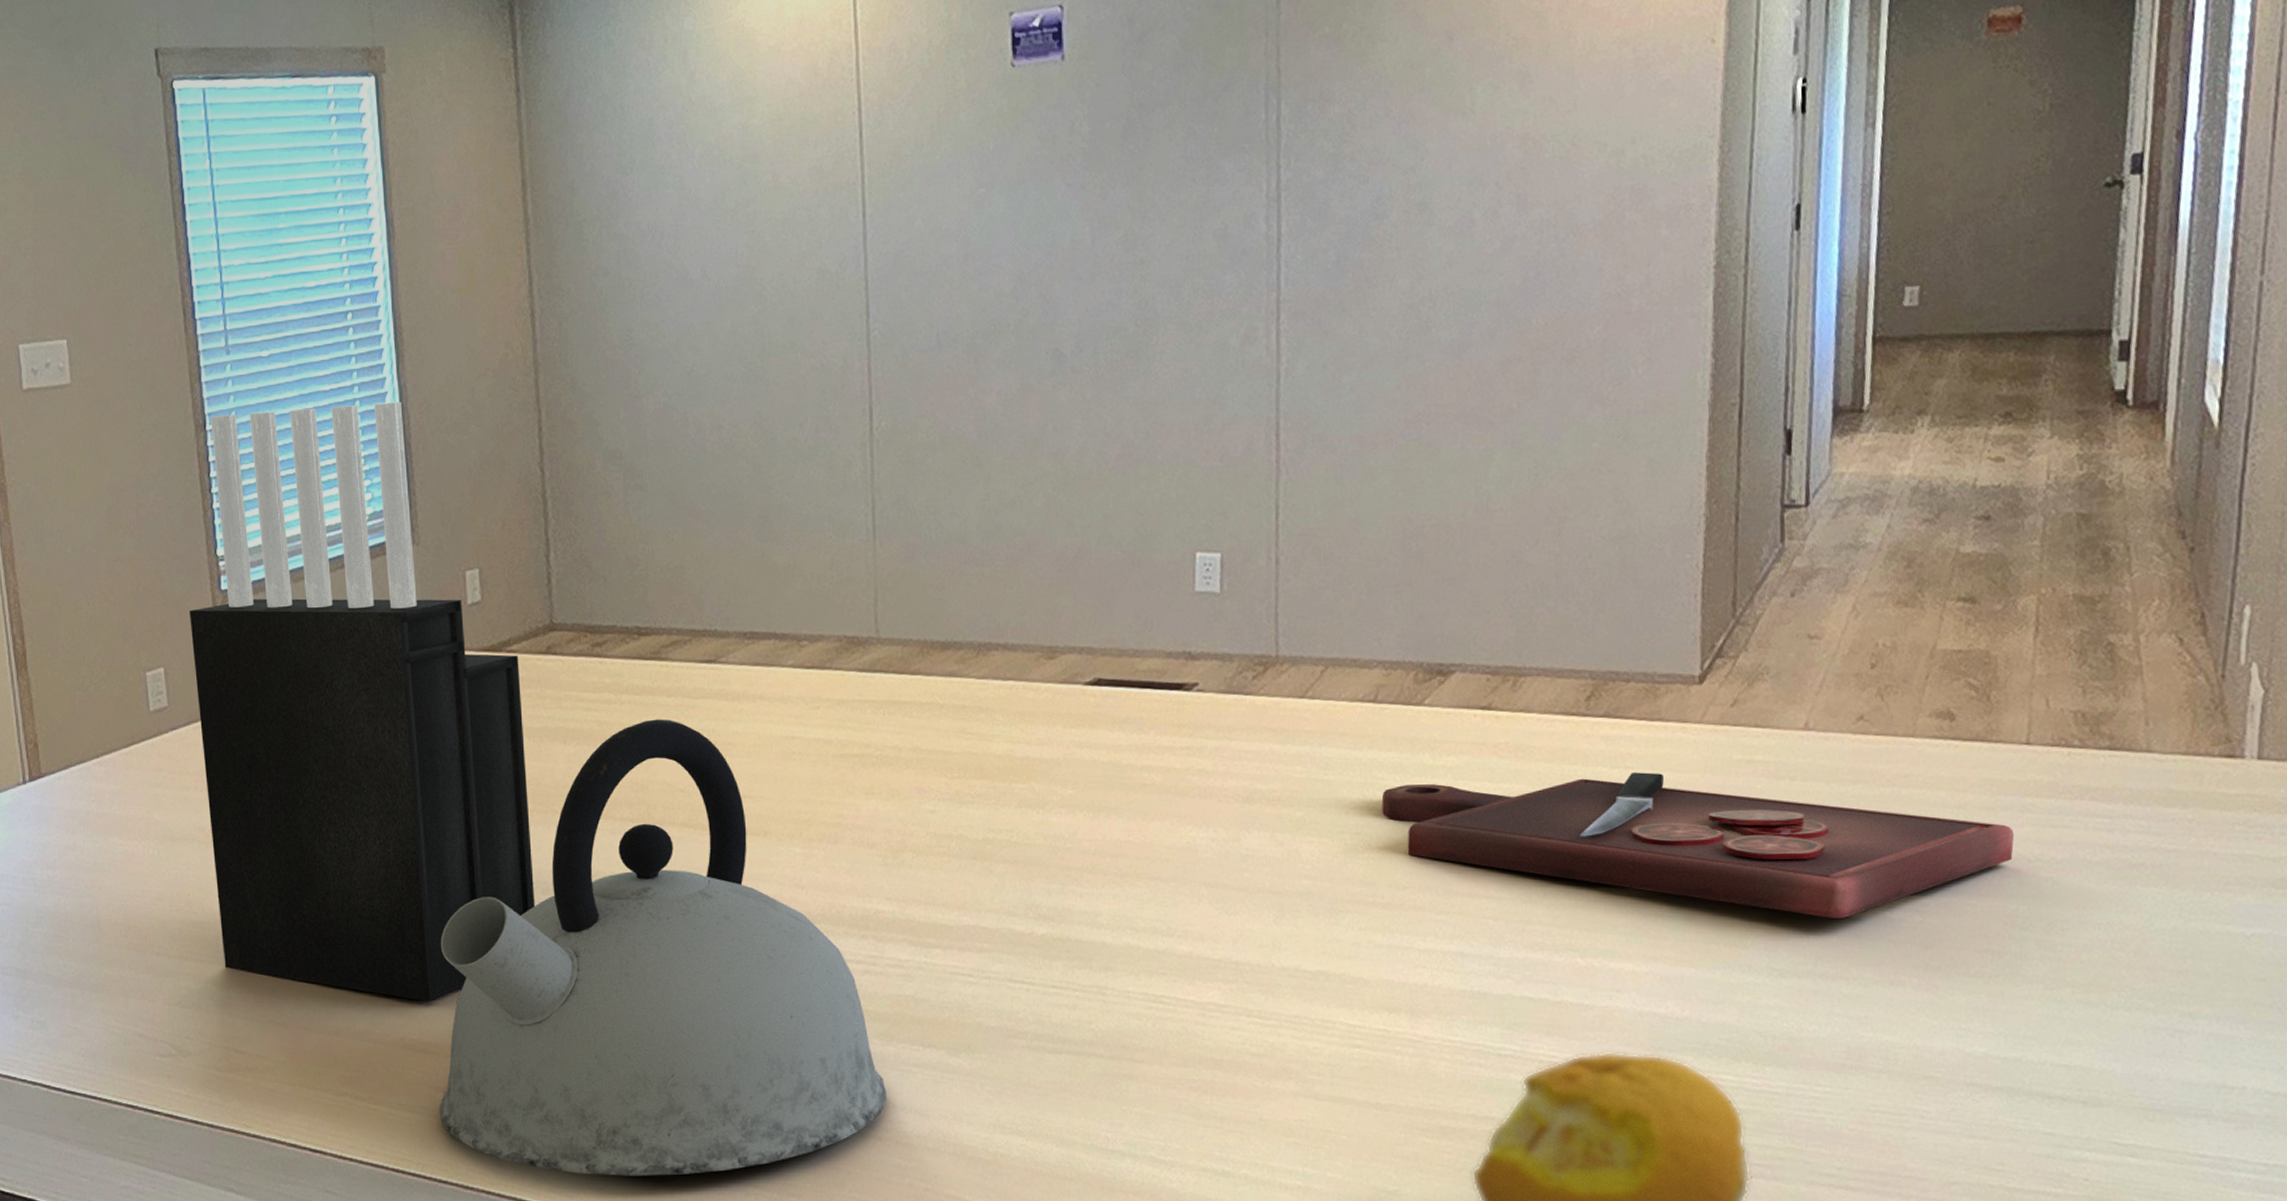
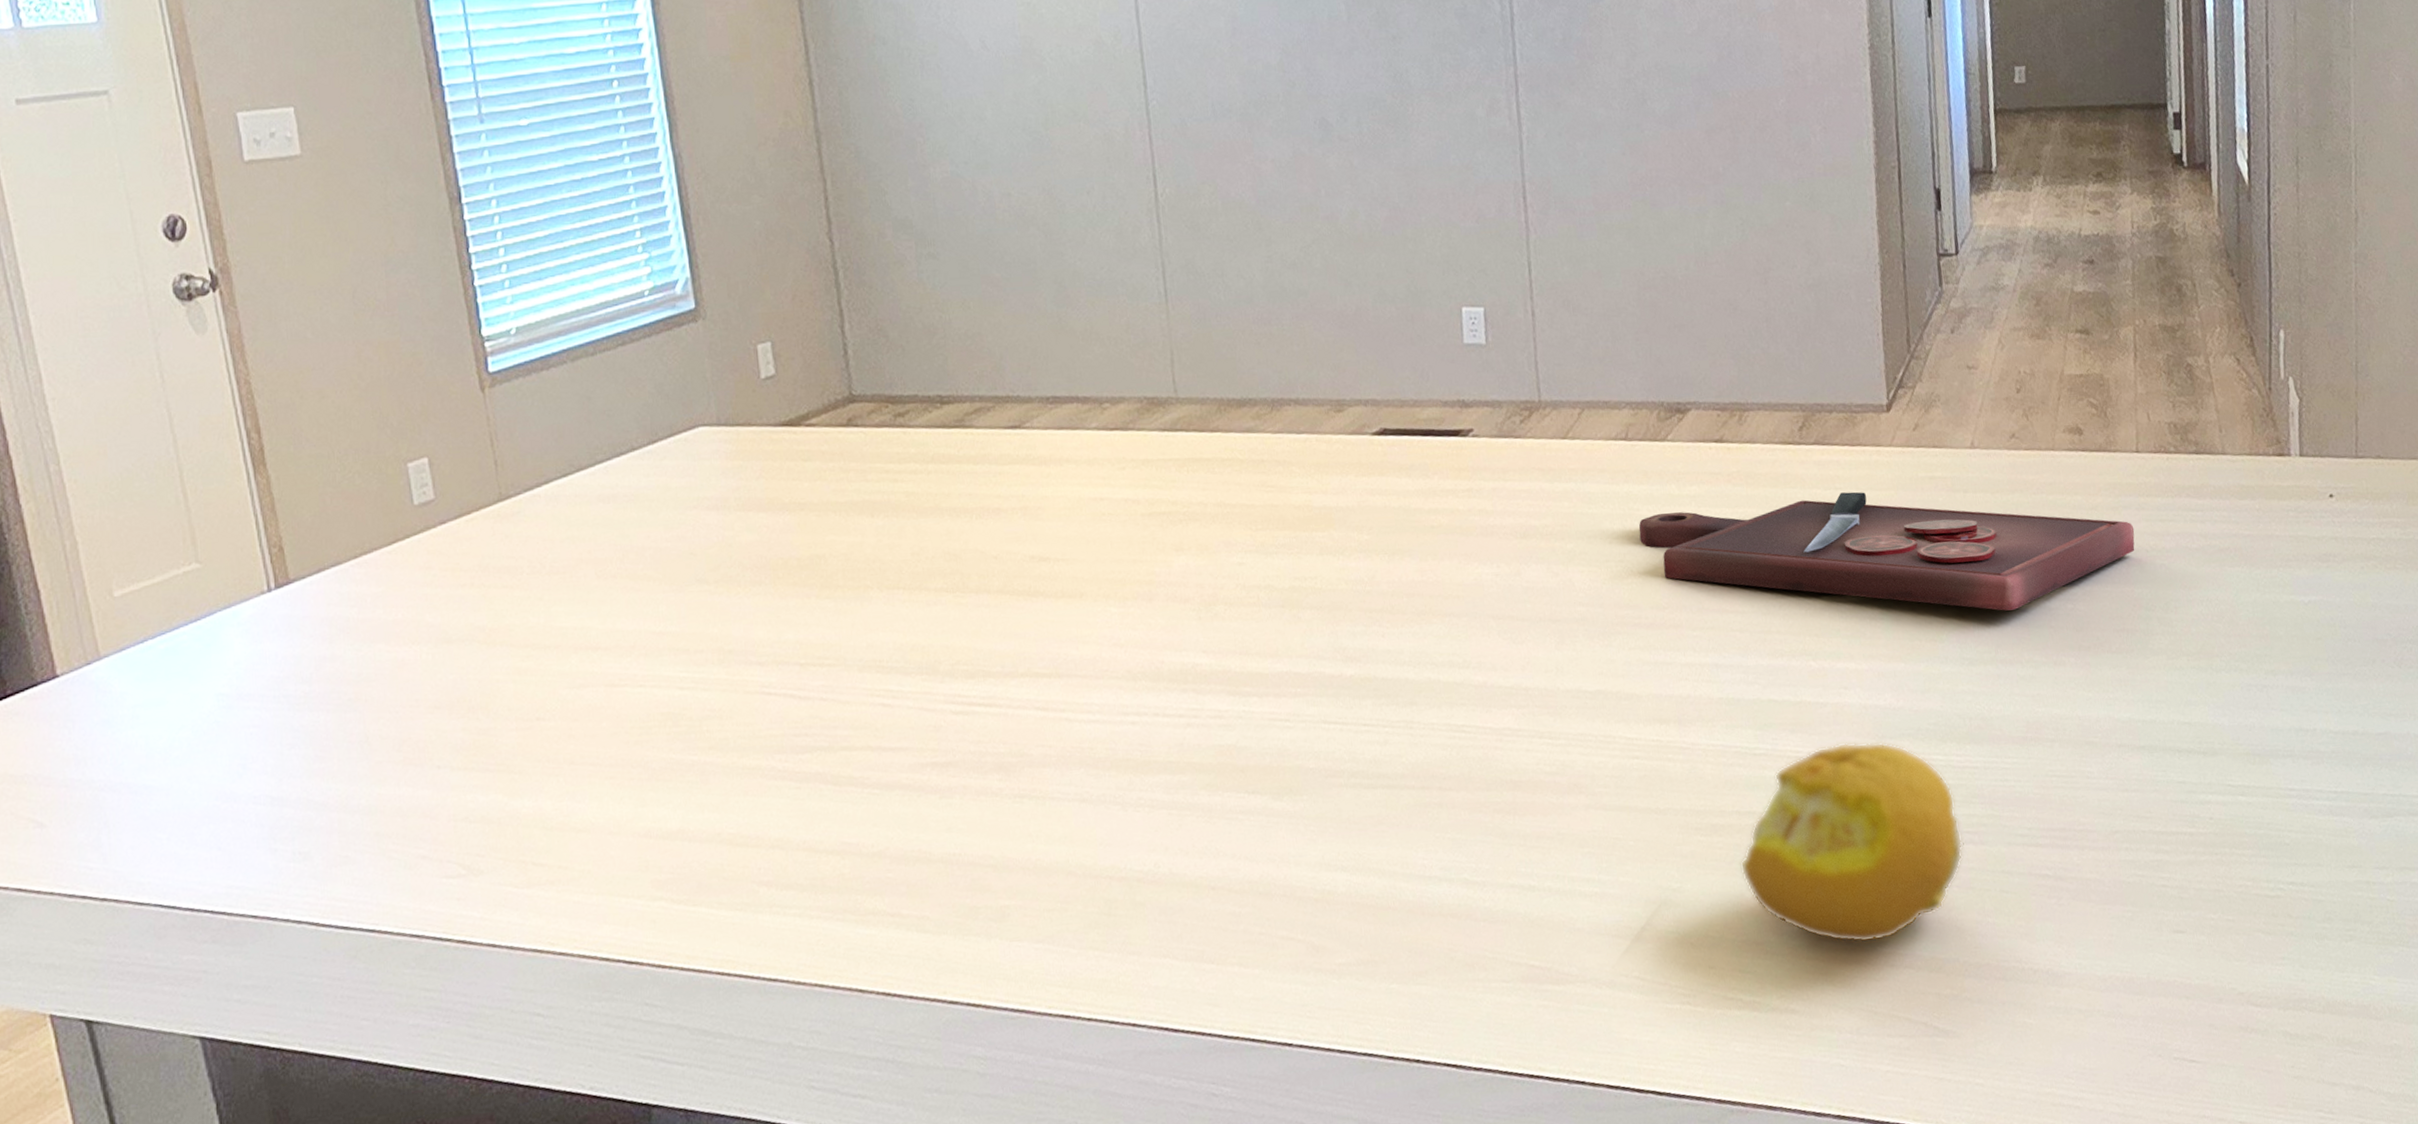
knife block: present [189,401,535,1002] -> none [453,172,853,793]
kettle: present [439,719,887,1176] -> none [754,486,1217,956]

